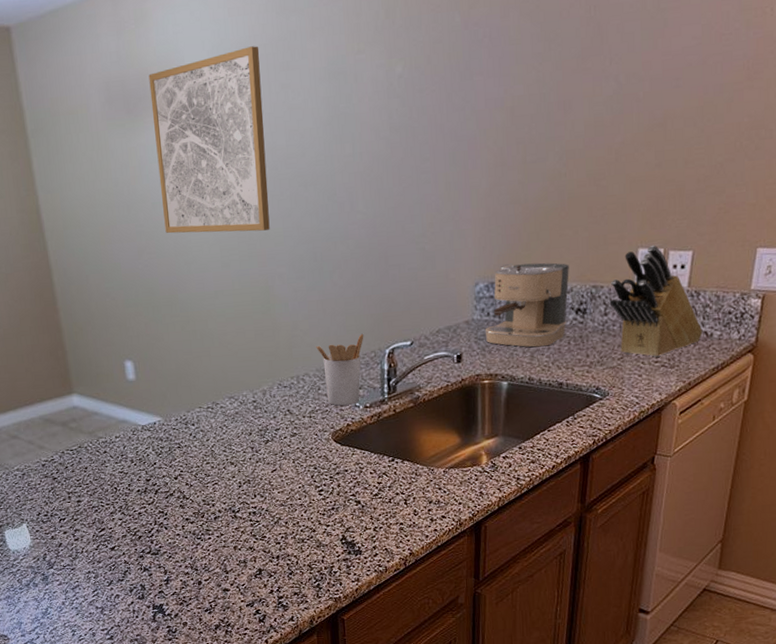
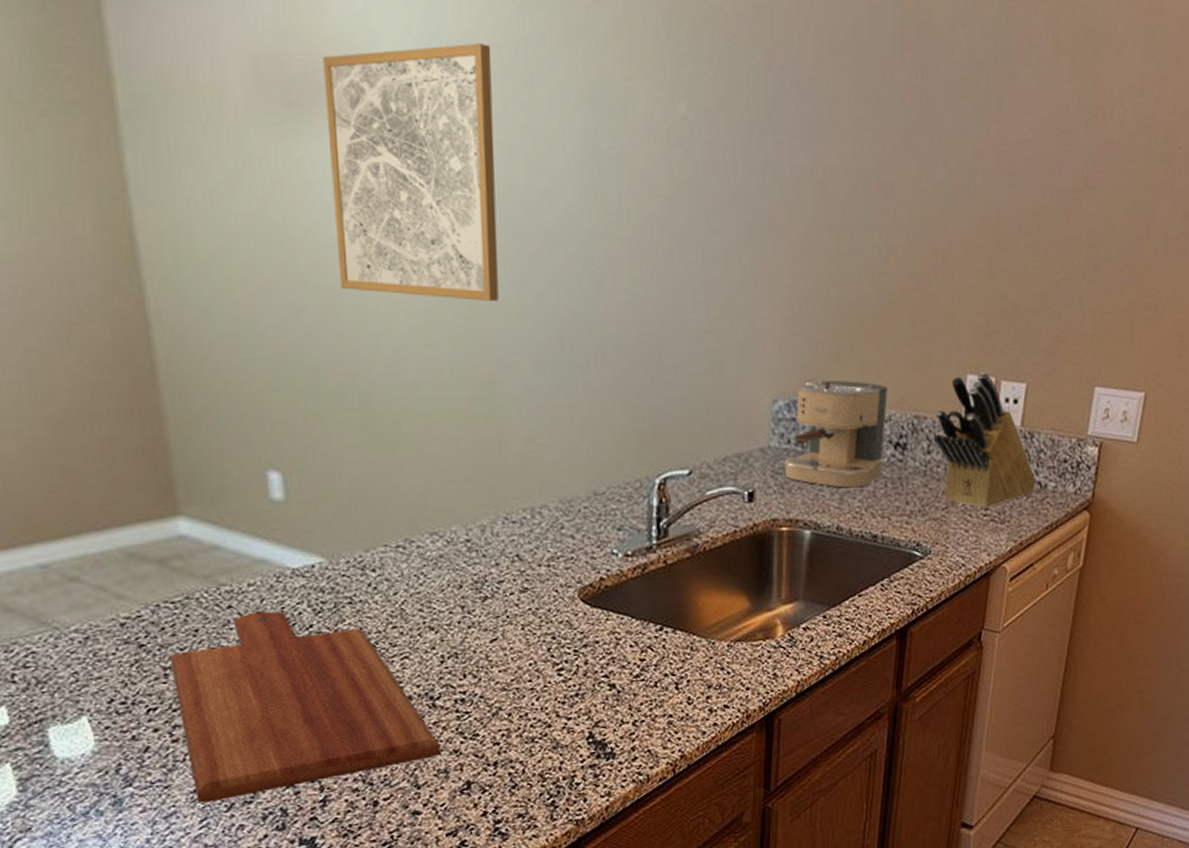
cutting board: none [71,454,241,580] -> present [170,611,441,804]
utensil holder: present [315,333,364,406] -> none [558,455,627,552]

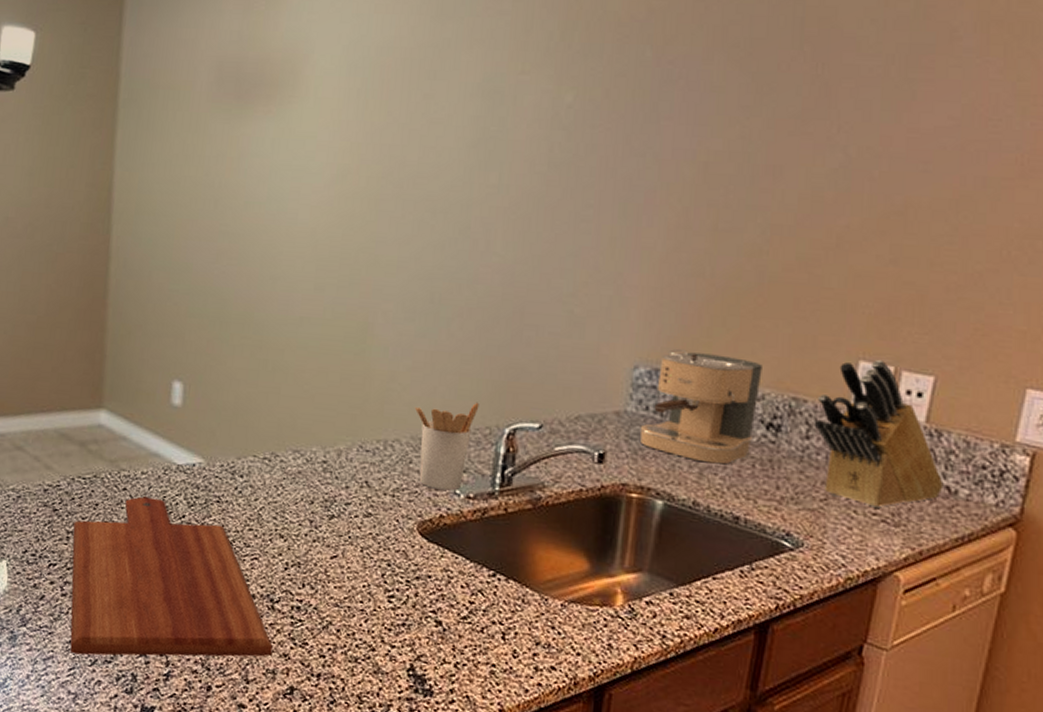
wall art: present [323,43,499,301] -> none [254,48,404,256]
utensil holder: none [558,455,627,552] -> present [414,402,480,491]

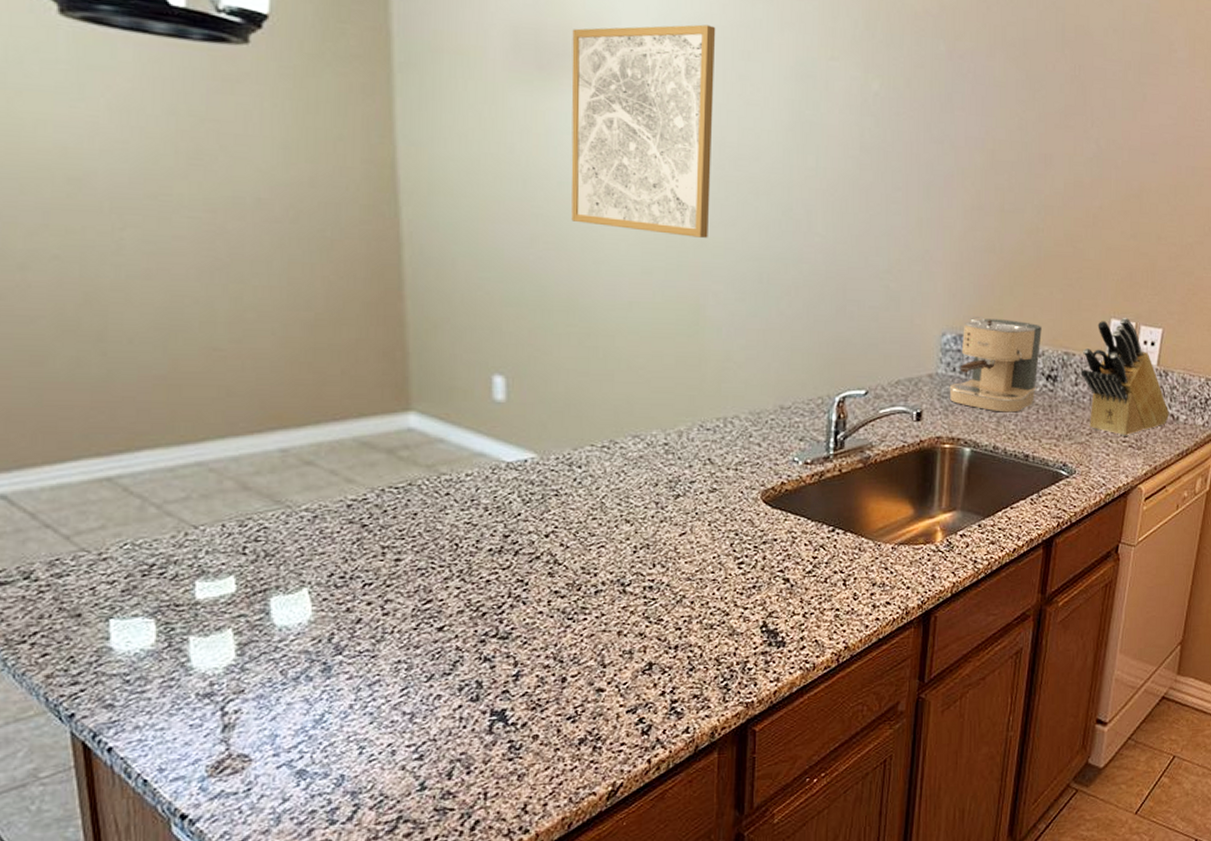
cutting board: present [69,496,273,657] -> none [389,499,628,673]
wall art: none [254,48,404,256] -> present [571,24,716,238]
utensil holder: present [414,402,480,491] -> none [750,375,811,459]

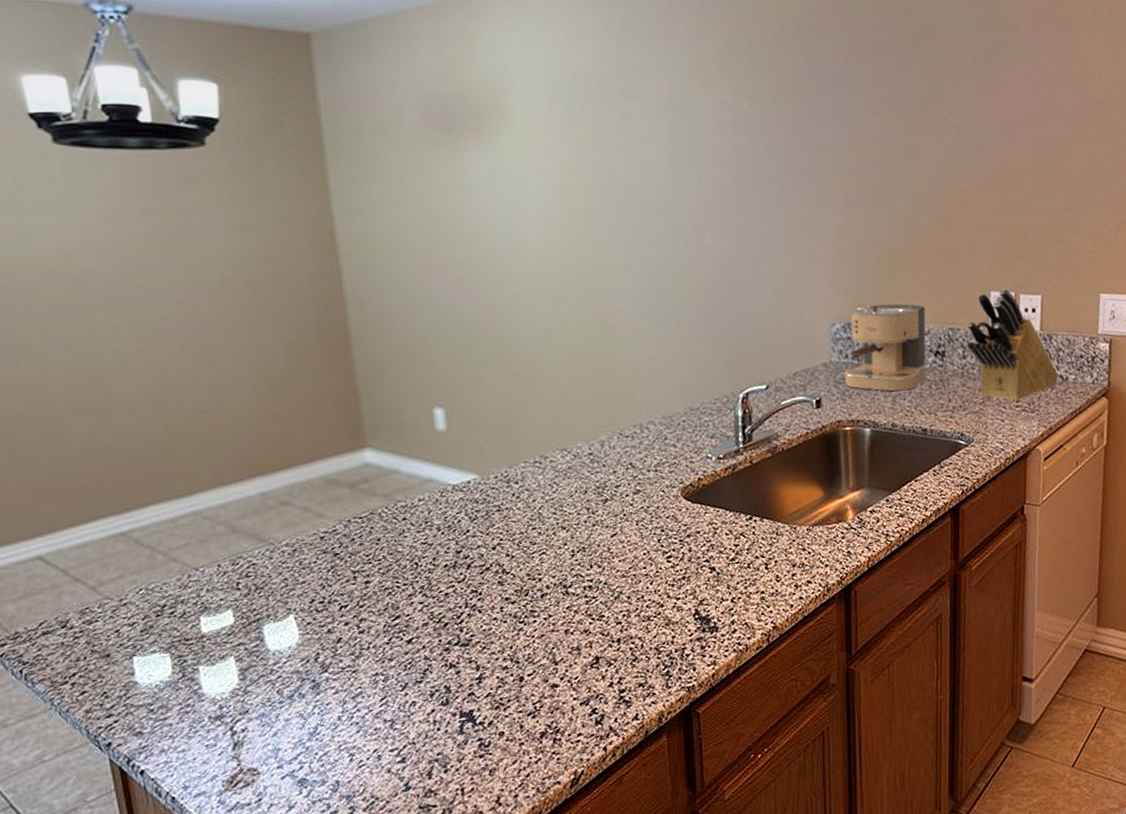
wall art: present [571,24,716,238] -> none [472,73,609,264]

